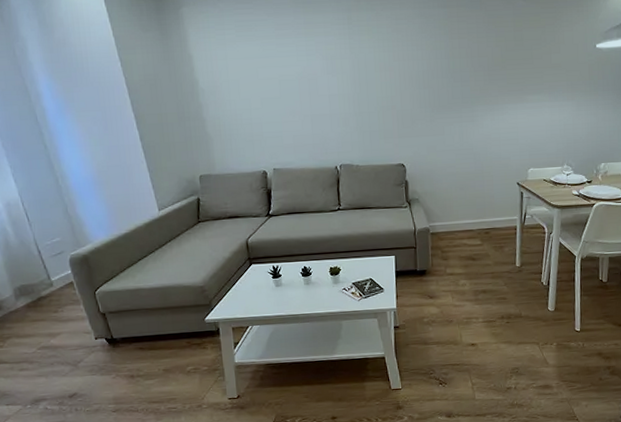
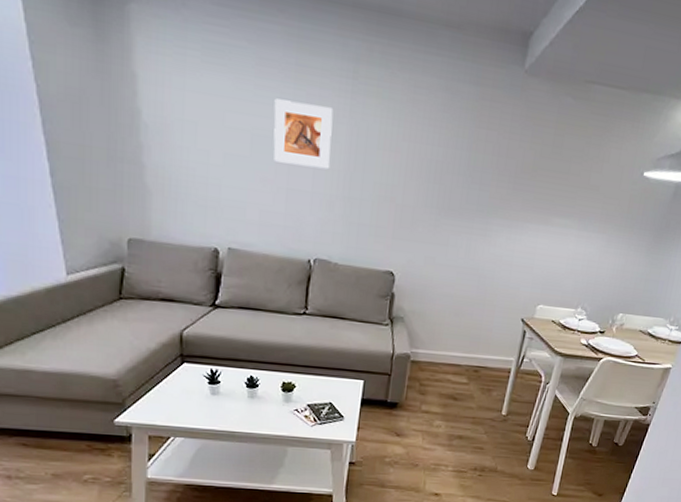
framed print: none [292,49,340,97] -> present [273,98,334,170]

